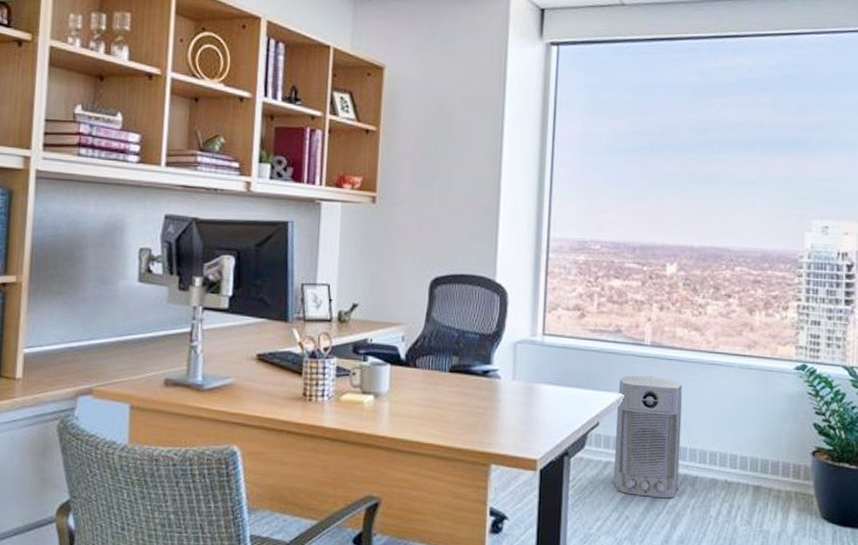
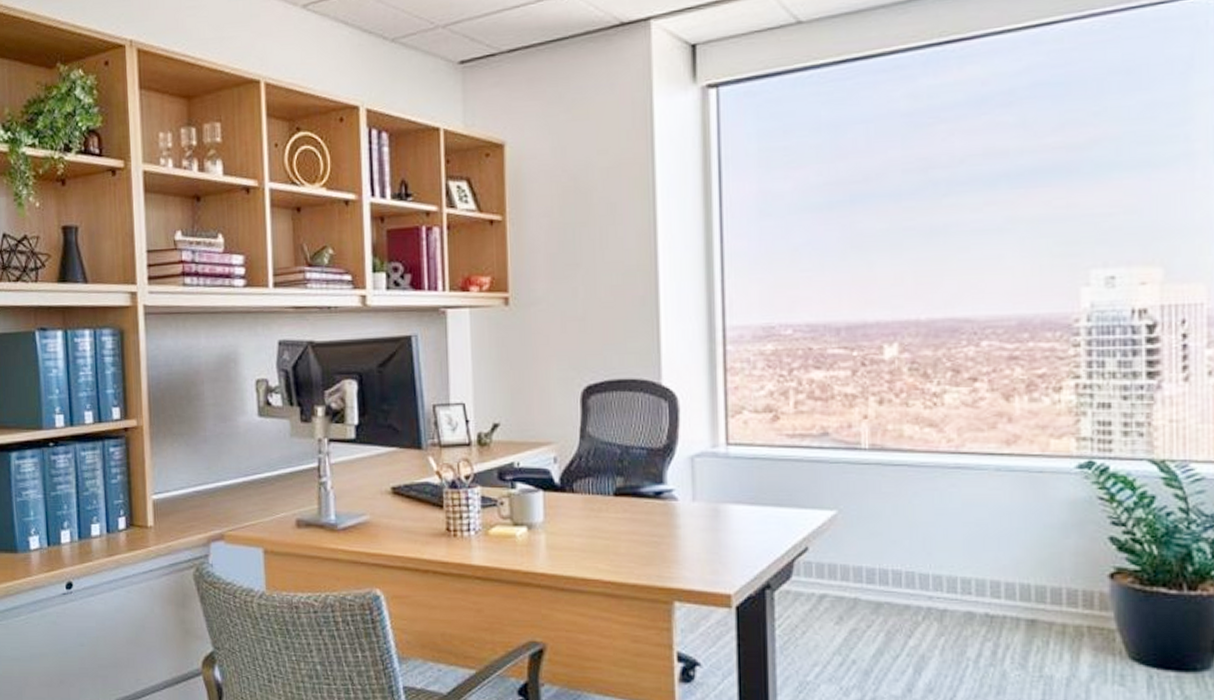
air purifier: present [613,375,683,499] -> none [830,487,921,638]

